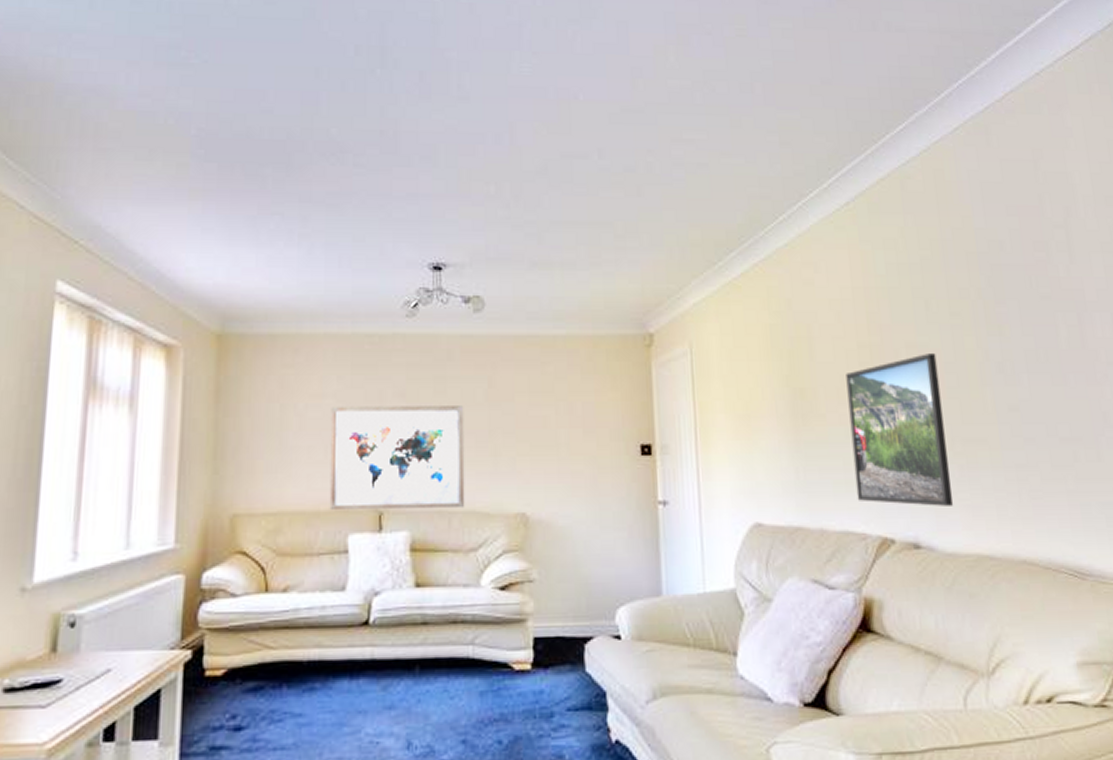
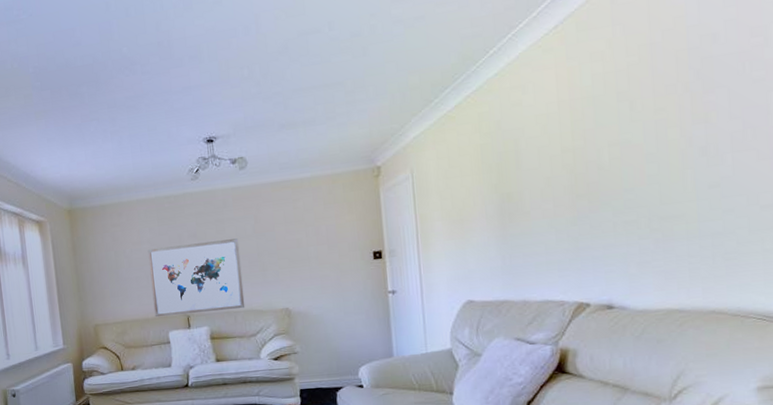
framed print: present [846,354,954,506] -> none [549,148,647,277]

